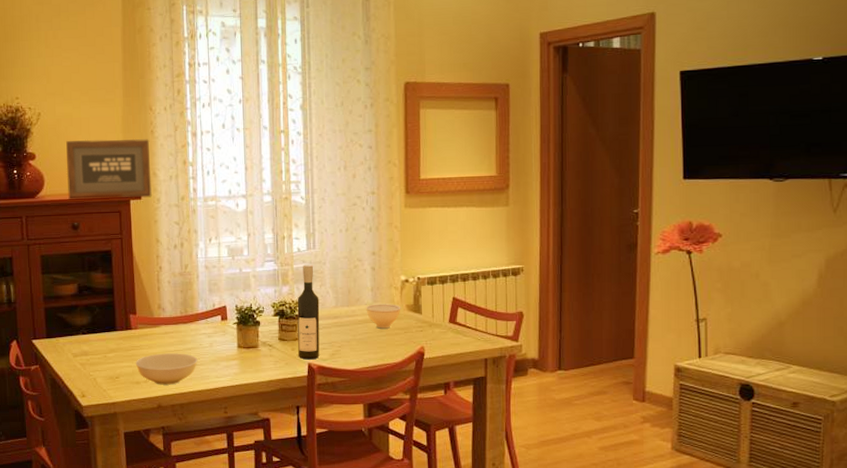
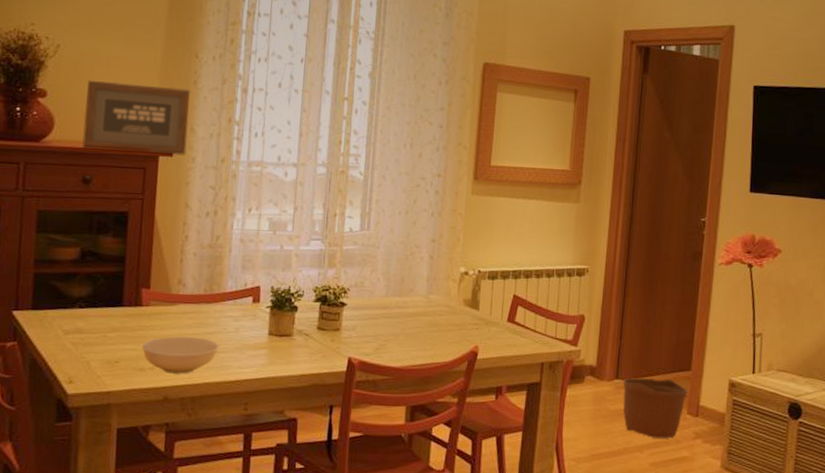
bottle: present [297,264,320,360] -> none [337,247,369,354]
bowl: present [366,304,401,329] -> none [419,295,458,324]
basket: none [566,368,633,424] -> present [623,377,688,438]

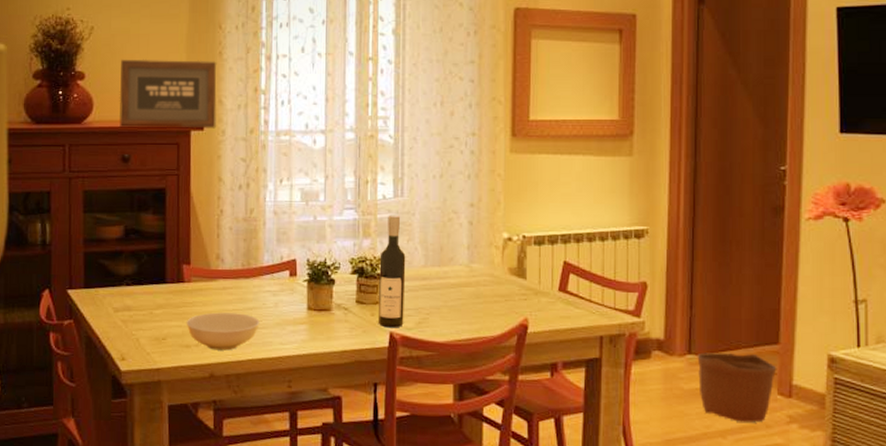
bottle: none [337,247,369,354] -> present [377,215,406,328]

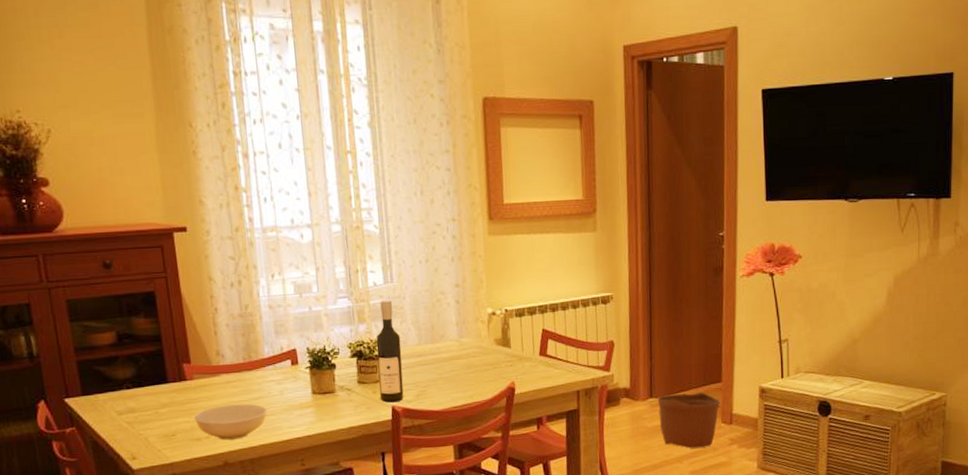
picture frame: present [119,59,217,129] -> none [87,160,199,234]

